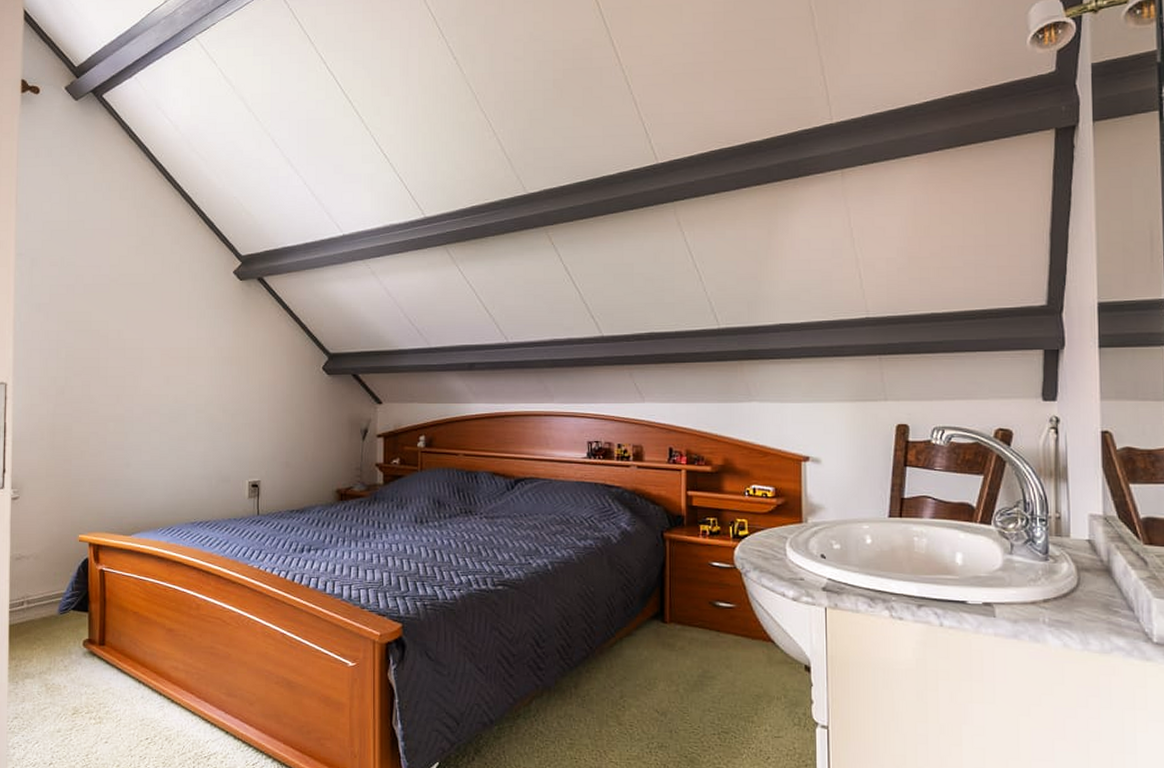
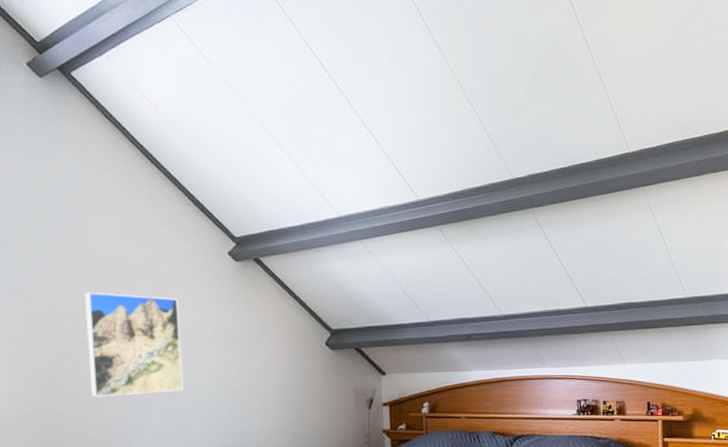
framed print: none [97,309,184,414] -> present [84,292,184,397]

